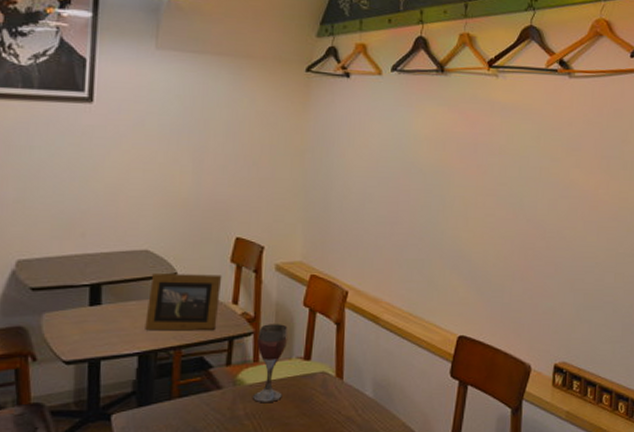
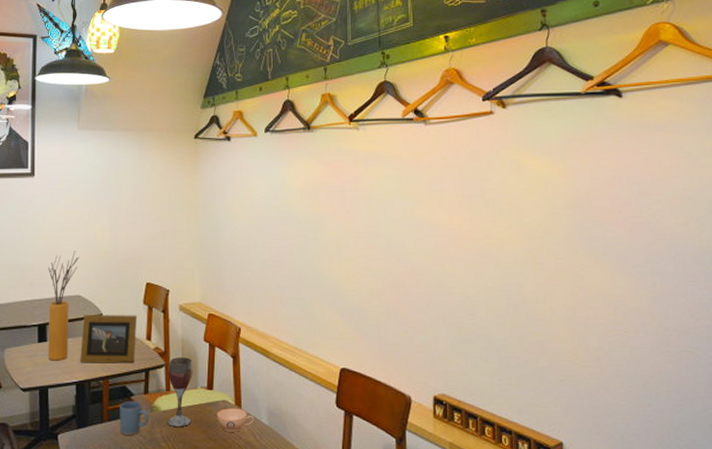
vase: none [101,196,150,328] -> present [47,250,79,361]
mug: none [193,373,231,414] -> present [120,400,149,436]
teacup: none [313,380,357,407] -> present [216,408,254,432]

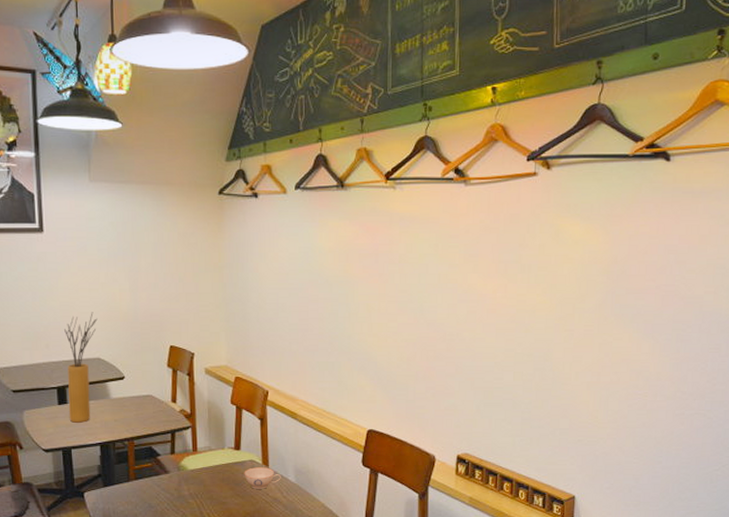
picture frame: present [80,315,137,363] -> none [103,378,162,425]
mug: present [120,400,149,436] -> none [146,460,177,494]
cup: present [167,357,193,428] -> none [195,419,220,486]

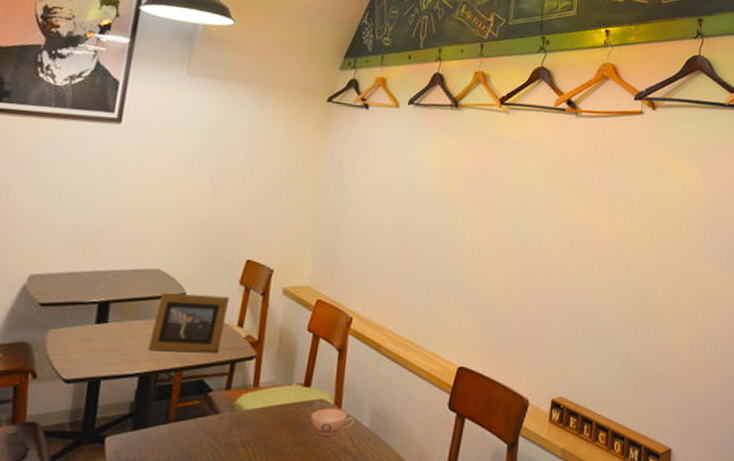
vase: present [64,312,98,423] -> none [106,216,166,347]
picture frame: none [103,378,162,425] -> present [148,293,230,353]

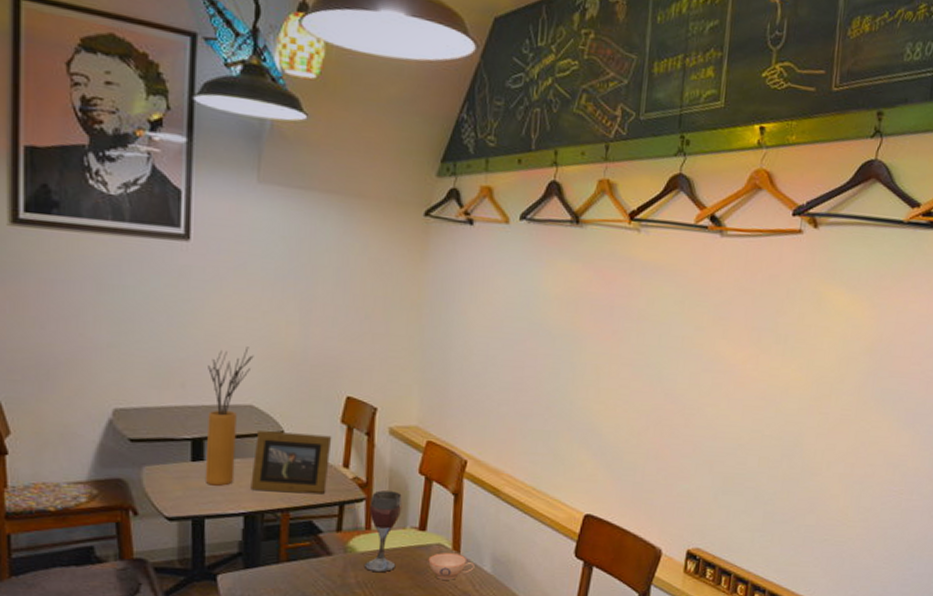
vase: none [106,216,166,347] -> present [204,346,254,486]
cup: none [250,348,291,430] -> present [365,490,403,573]

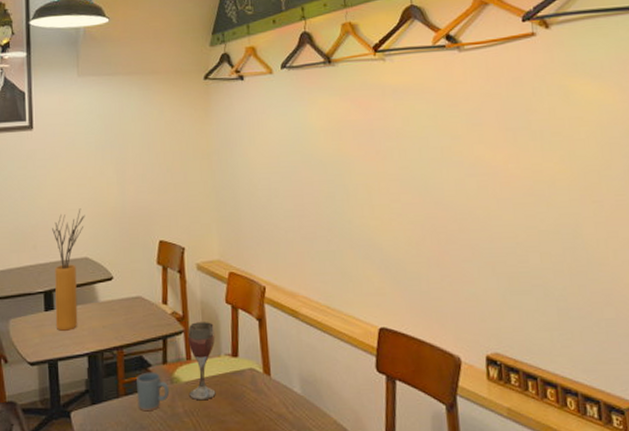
picture frame: present [250,431,332,495] -> none [91,277,152,333]
mug: none [302,538,342,580] -> present [137,371,170,412]
teacup: present [428,553,475,580] -> none [243,377,285,404]

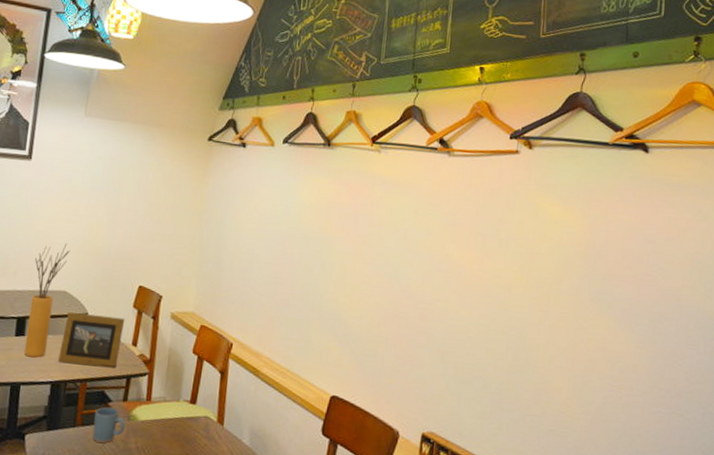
picture frame: none [91,277,152,333] -> present [58,312,125,369]
cup: present [188,322,216,401] -> none [144,367,179,440]

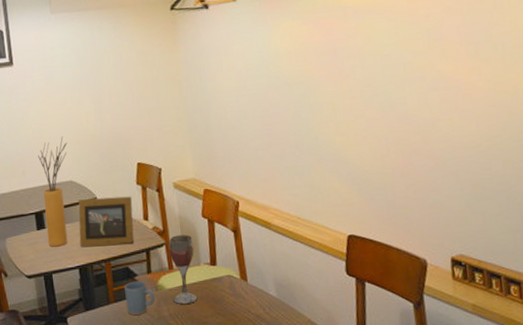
cup: none [144,367,179,440] -> present [168,235,198,305]

